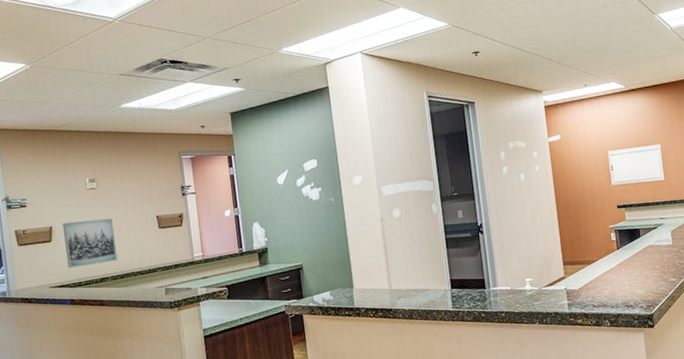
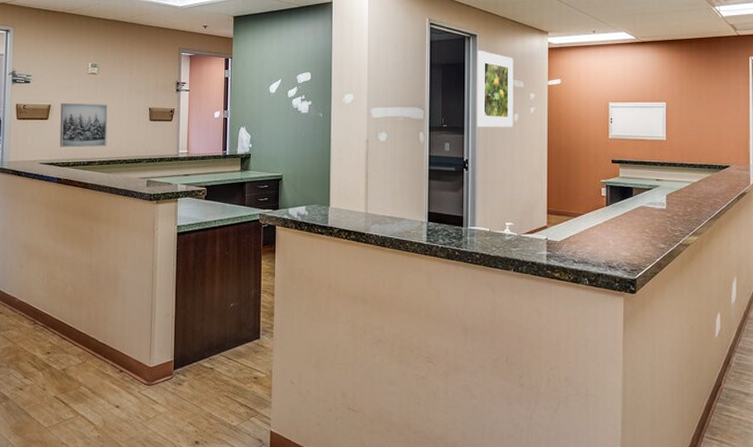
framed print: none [477,116,521,191] -> present [476,50,514,127]

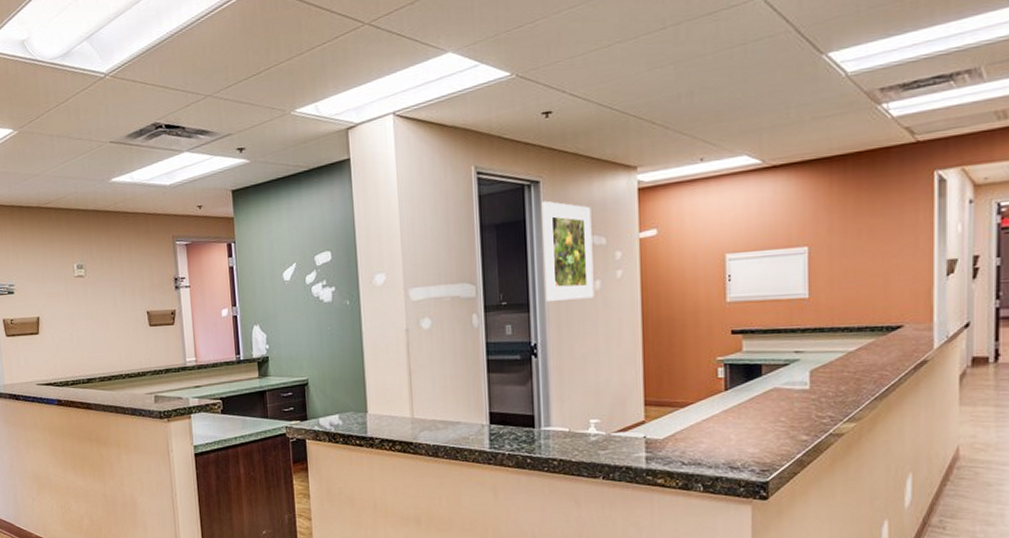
wall art: present [59,102,108,148] -> none [50,311,106,365]

